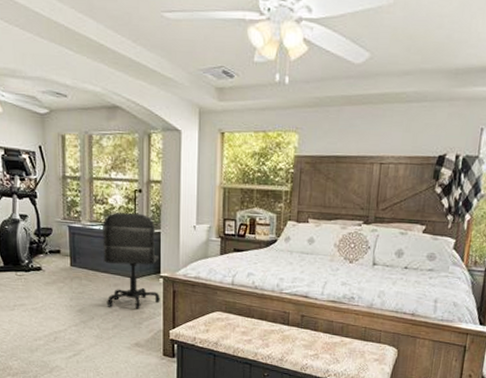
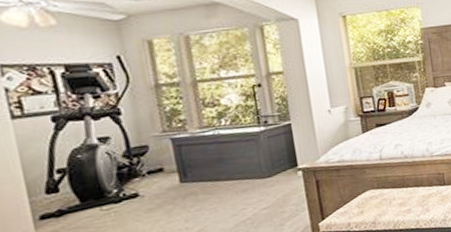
office chair: present [103,212,160,308] -> none [217,109,302,217]

